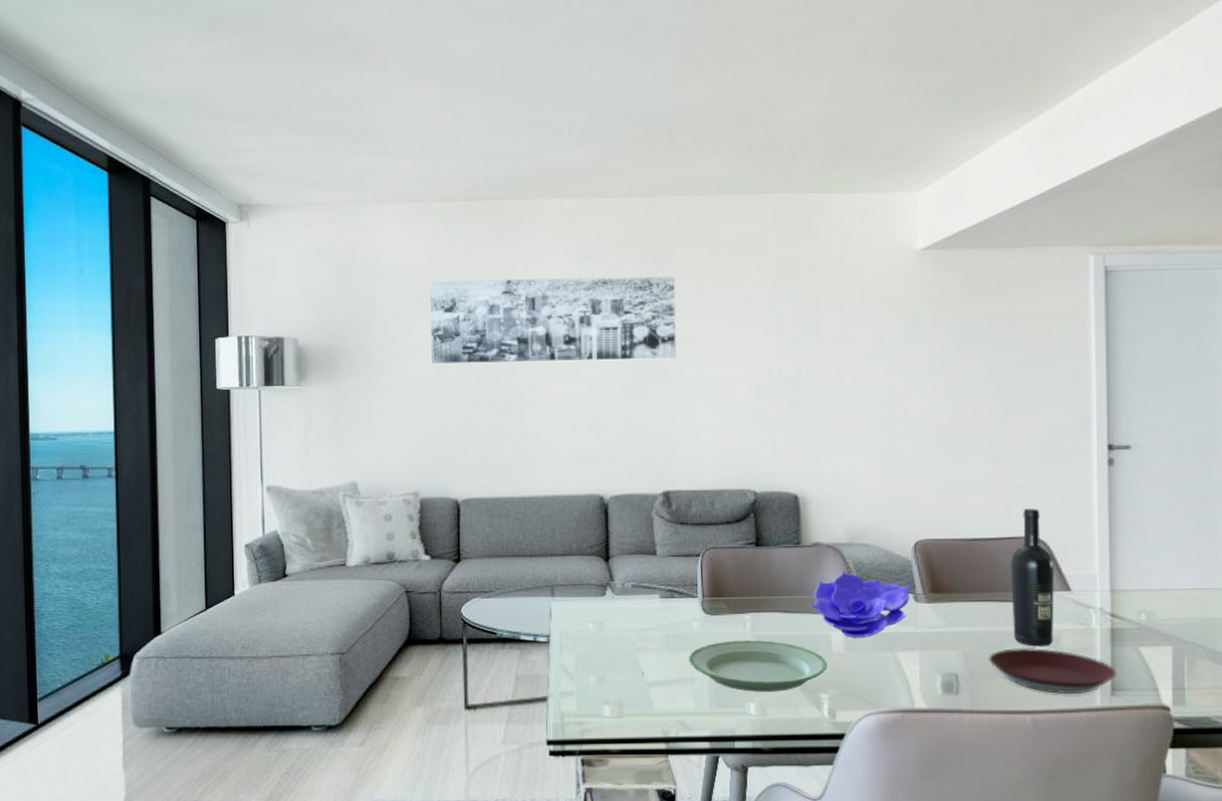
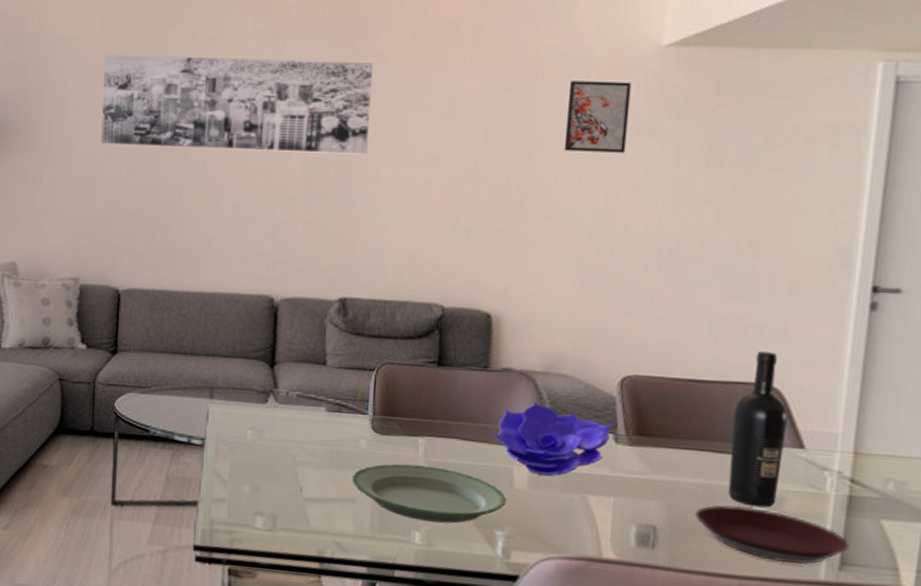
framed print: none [844,282,897,345] -> present [563,81,632,153]

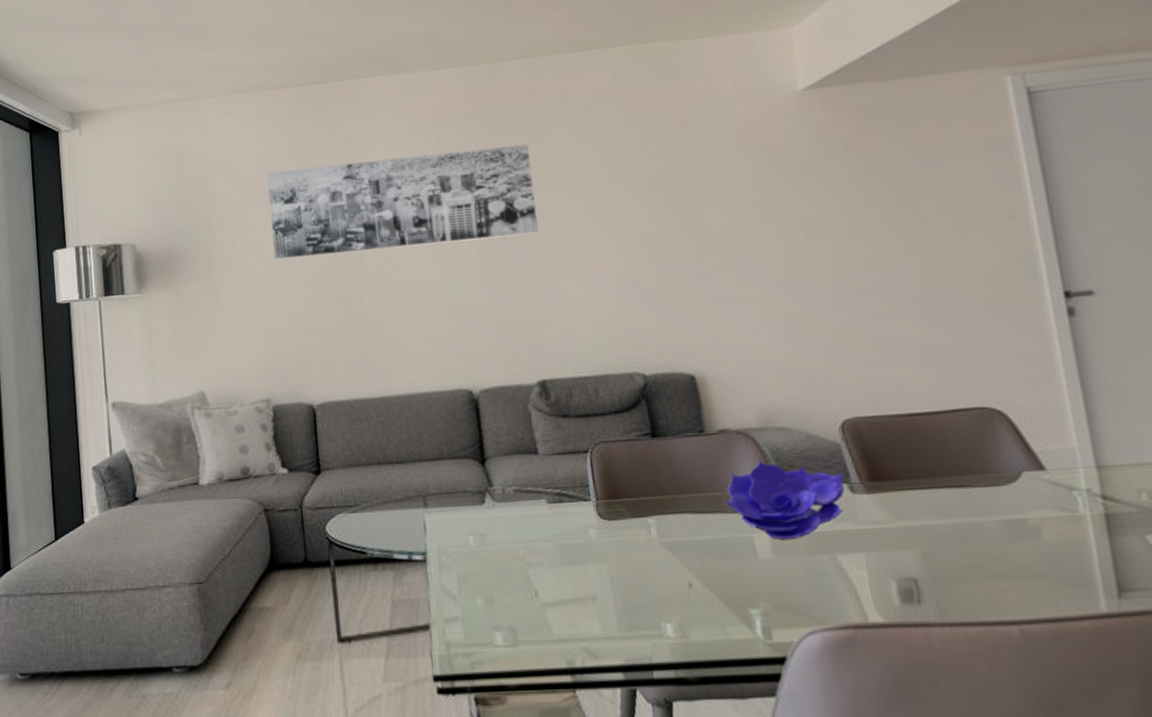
plate: present [352,464,507,524] -> none [588,547,755,610]
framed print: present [563,81,632,153] -> none [719,128,789,202]
plate: present [694,505,849,564] -> none [952,541,1122,599]
wine bottle: present [727,352,788,508] -> none [963,373,1033,541]

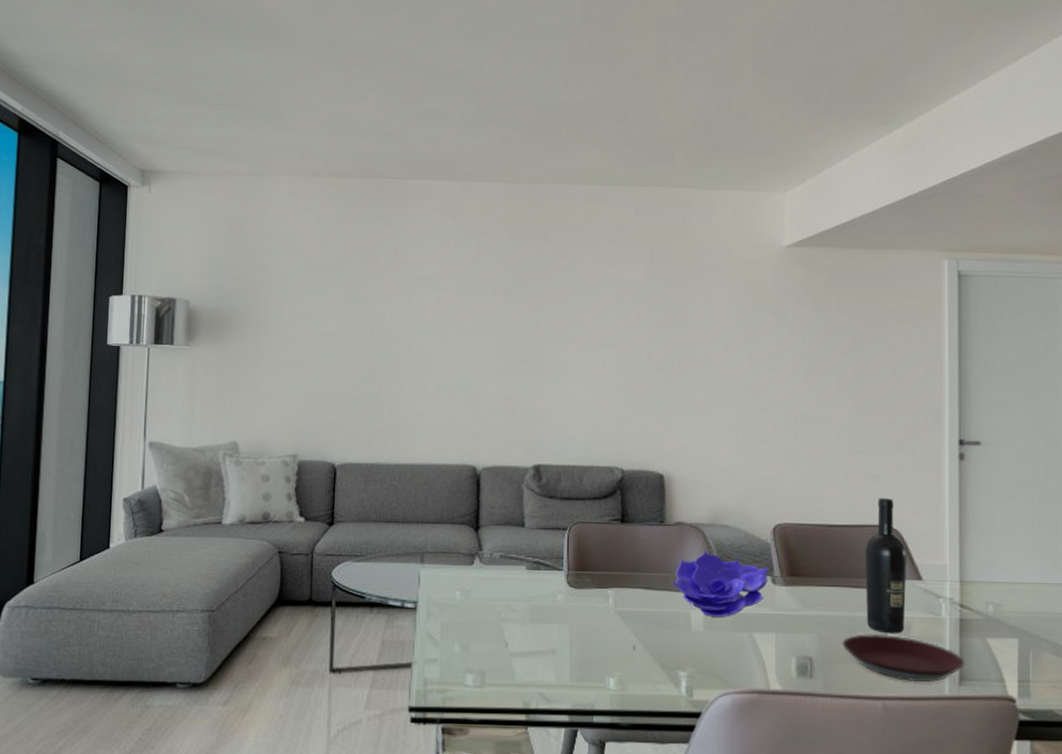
wall art: present [267,144,539,259] -> none [317,251,554,338]
plate: none [952,541,1122,599] -> present [841,633,965,682]
wine bottle: none [963,373,1033,541] -> present [865,498,907,634]

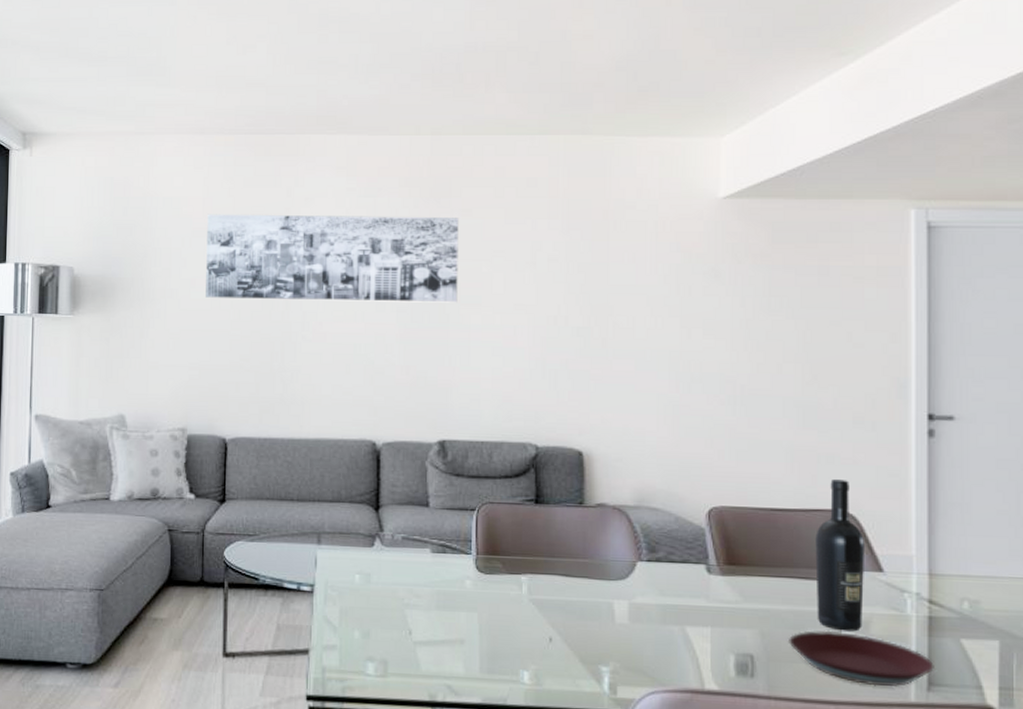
wall art: none [317,251,554,338] -> present [206,214,459,303]
decorative bowl: present [672,549,770,617] -> none [592,533,704,609]

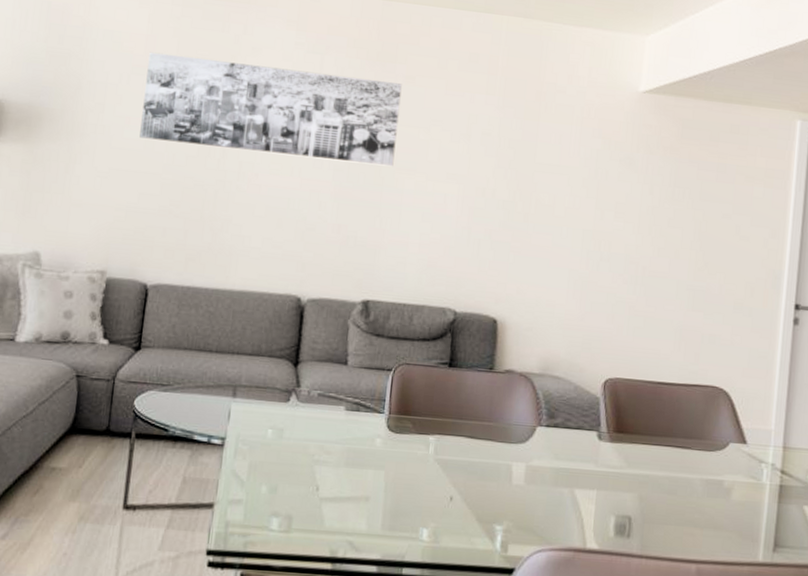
plate: present [787,630,934,686] -> none [661,495,781,547]
wine bottle: present [815,479,866,632] -> none [688,358,734,497]

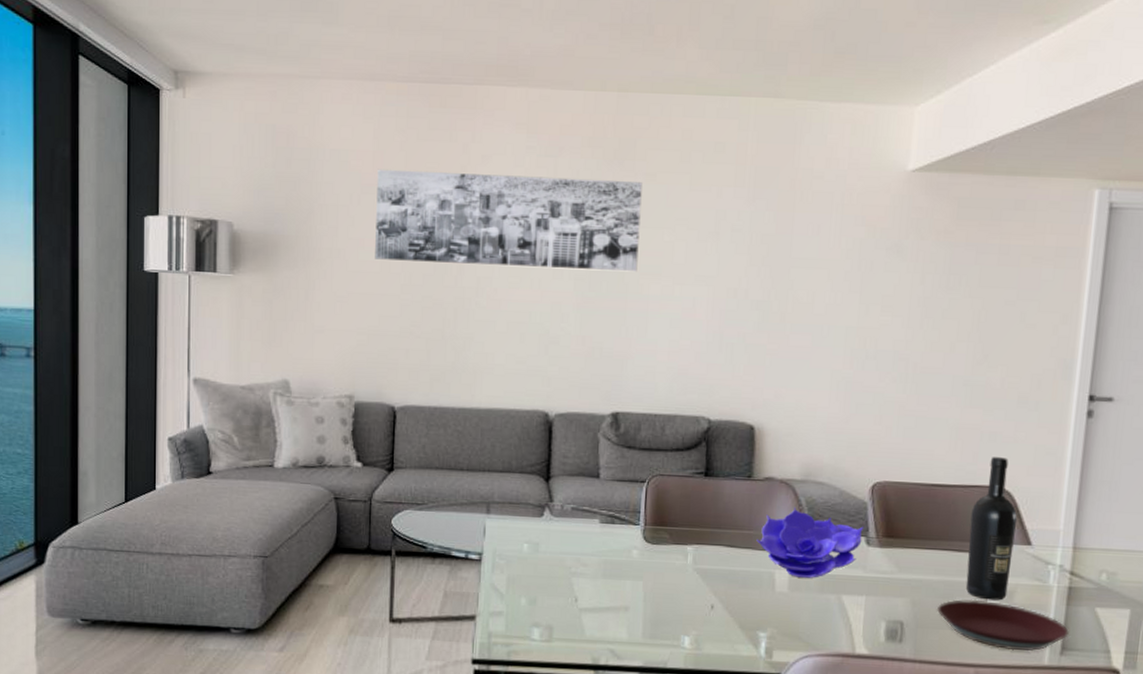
decorative bowl: none [496,400,597,472] -> present [756,506,865,578]
plate: none [661,495,781,547] -> present [936,599,1069,651]
wine bottle: none [688,358,734,497] -> present [965,457,1018,601]

